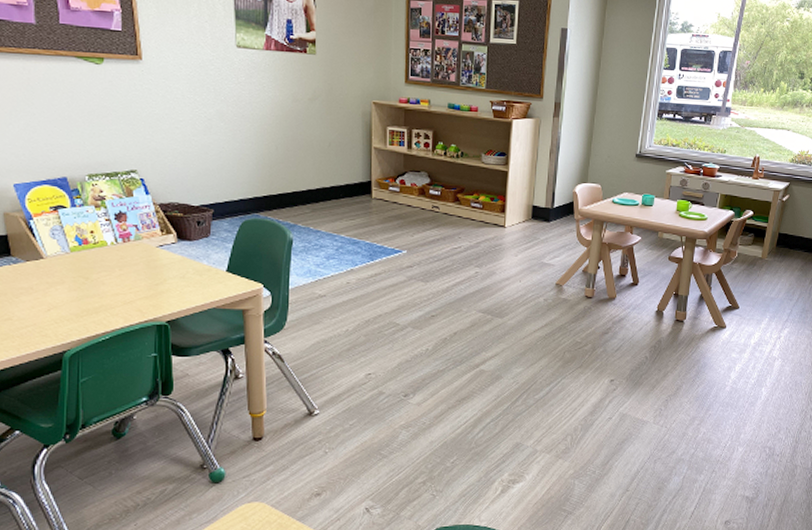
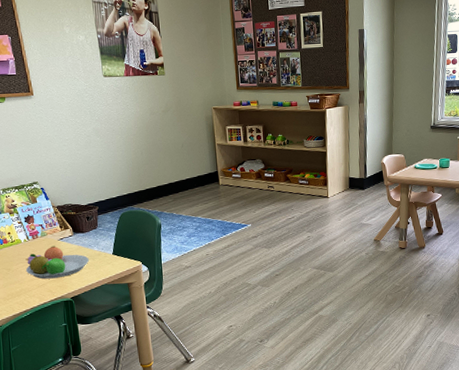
fruit bowl: none [110,253,195,295] -> present [25,245,89,279]

